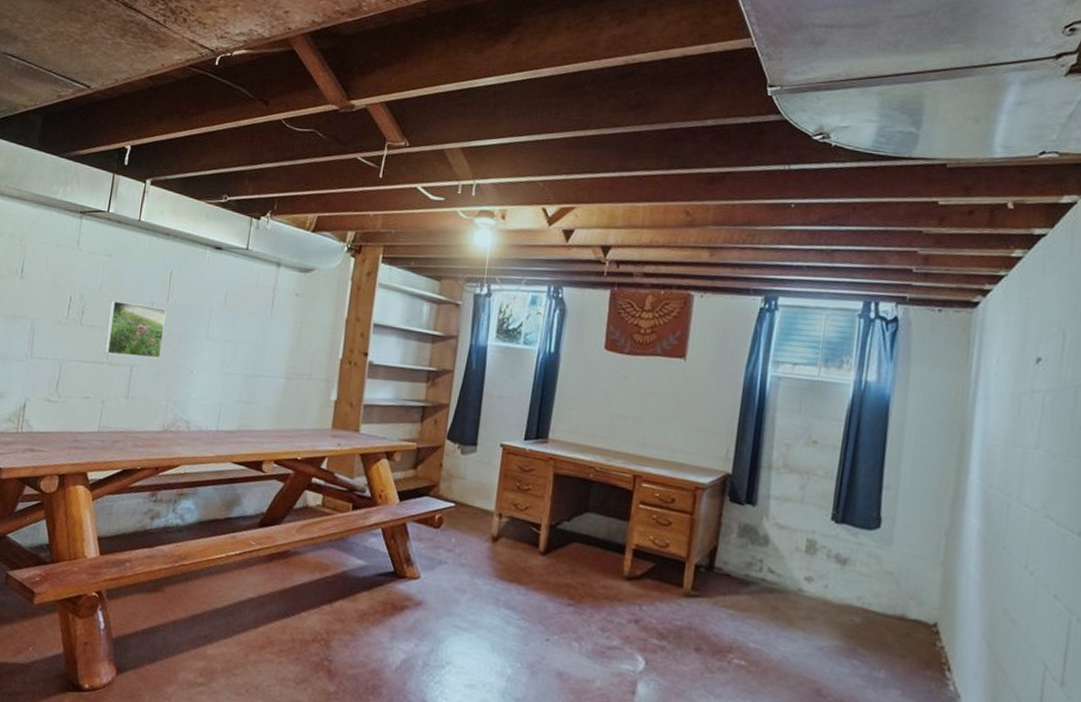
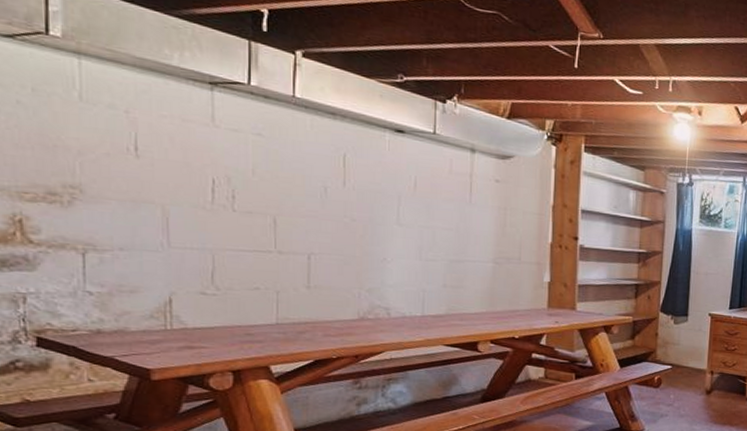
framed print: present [104,300,167,359] -> none [269,183,345,247]

